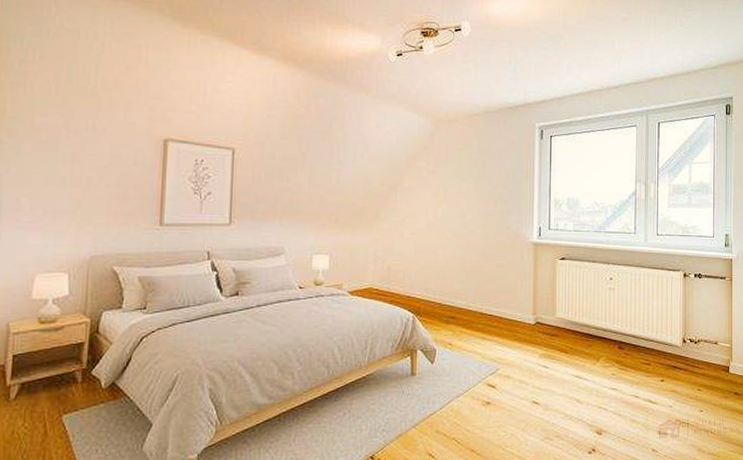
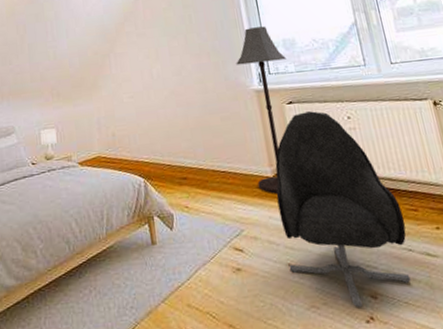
floor lamp: none [519,182,567,340] -> present [236,26,286,194]
armchair: none [533,269,638,440] -> present [275,111,411,307]

